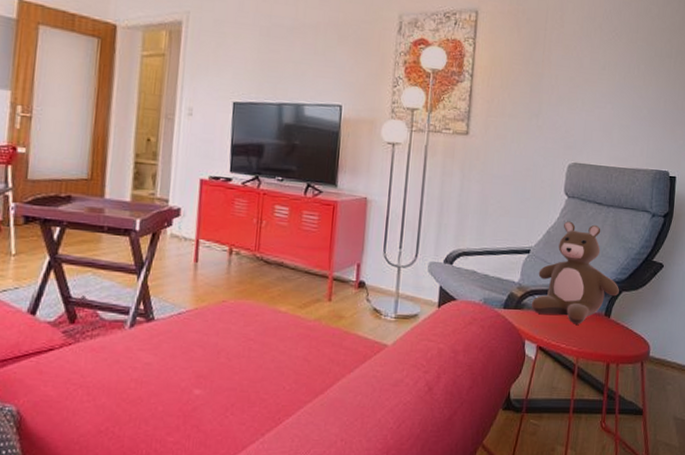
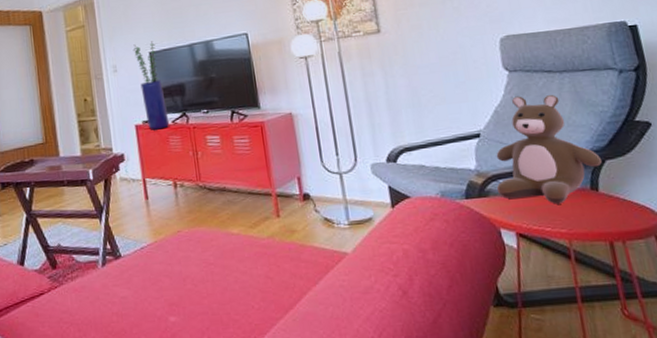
vase: none [214,89,242,189] -> present [133,41,170,130]

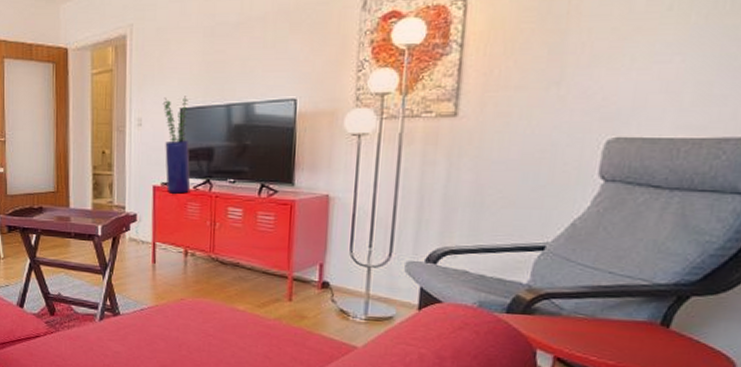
teddy bear: present [496,94,602,204] -> none [545,210,686,335]

